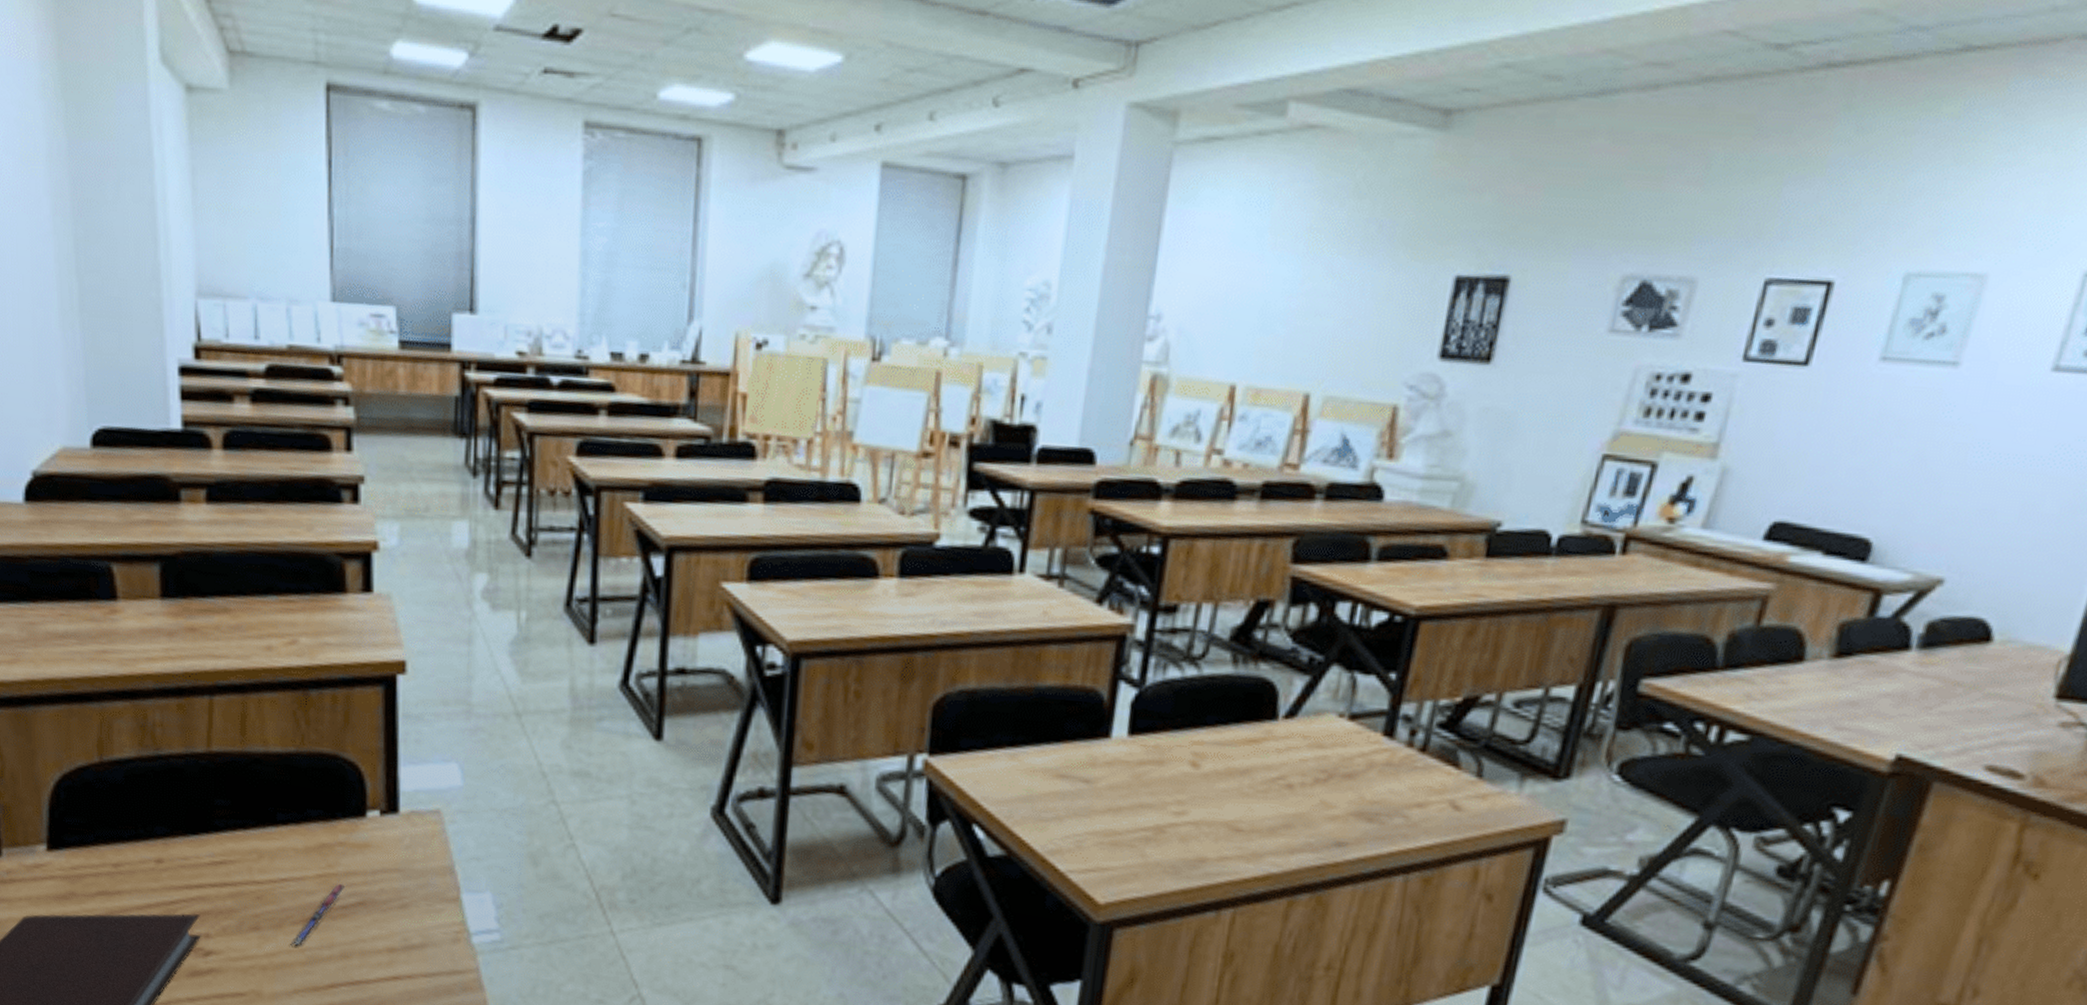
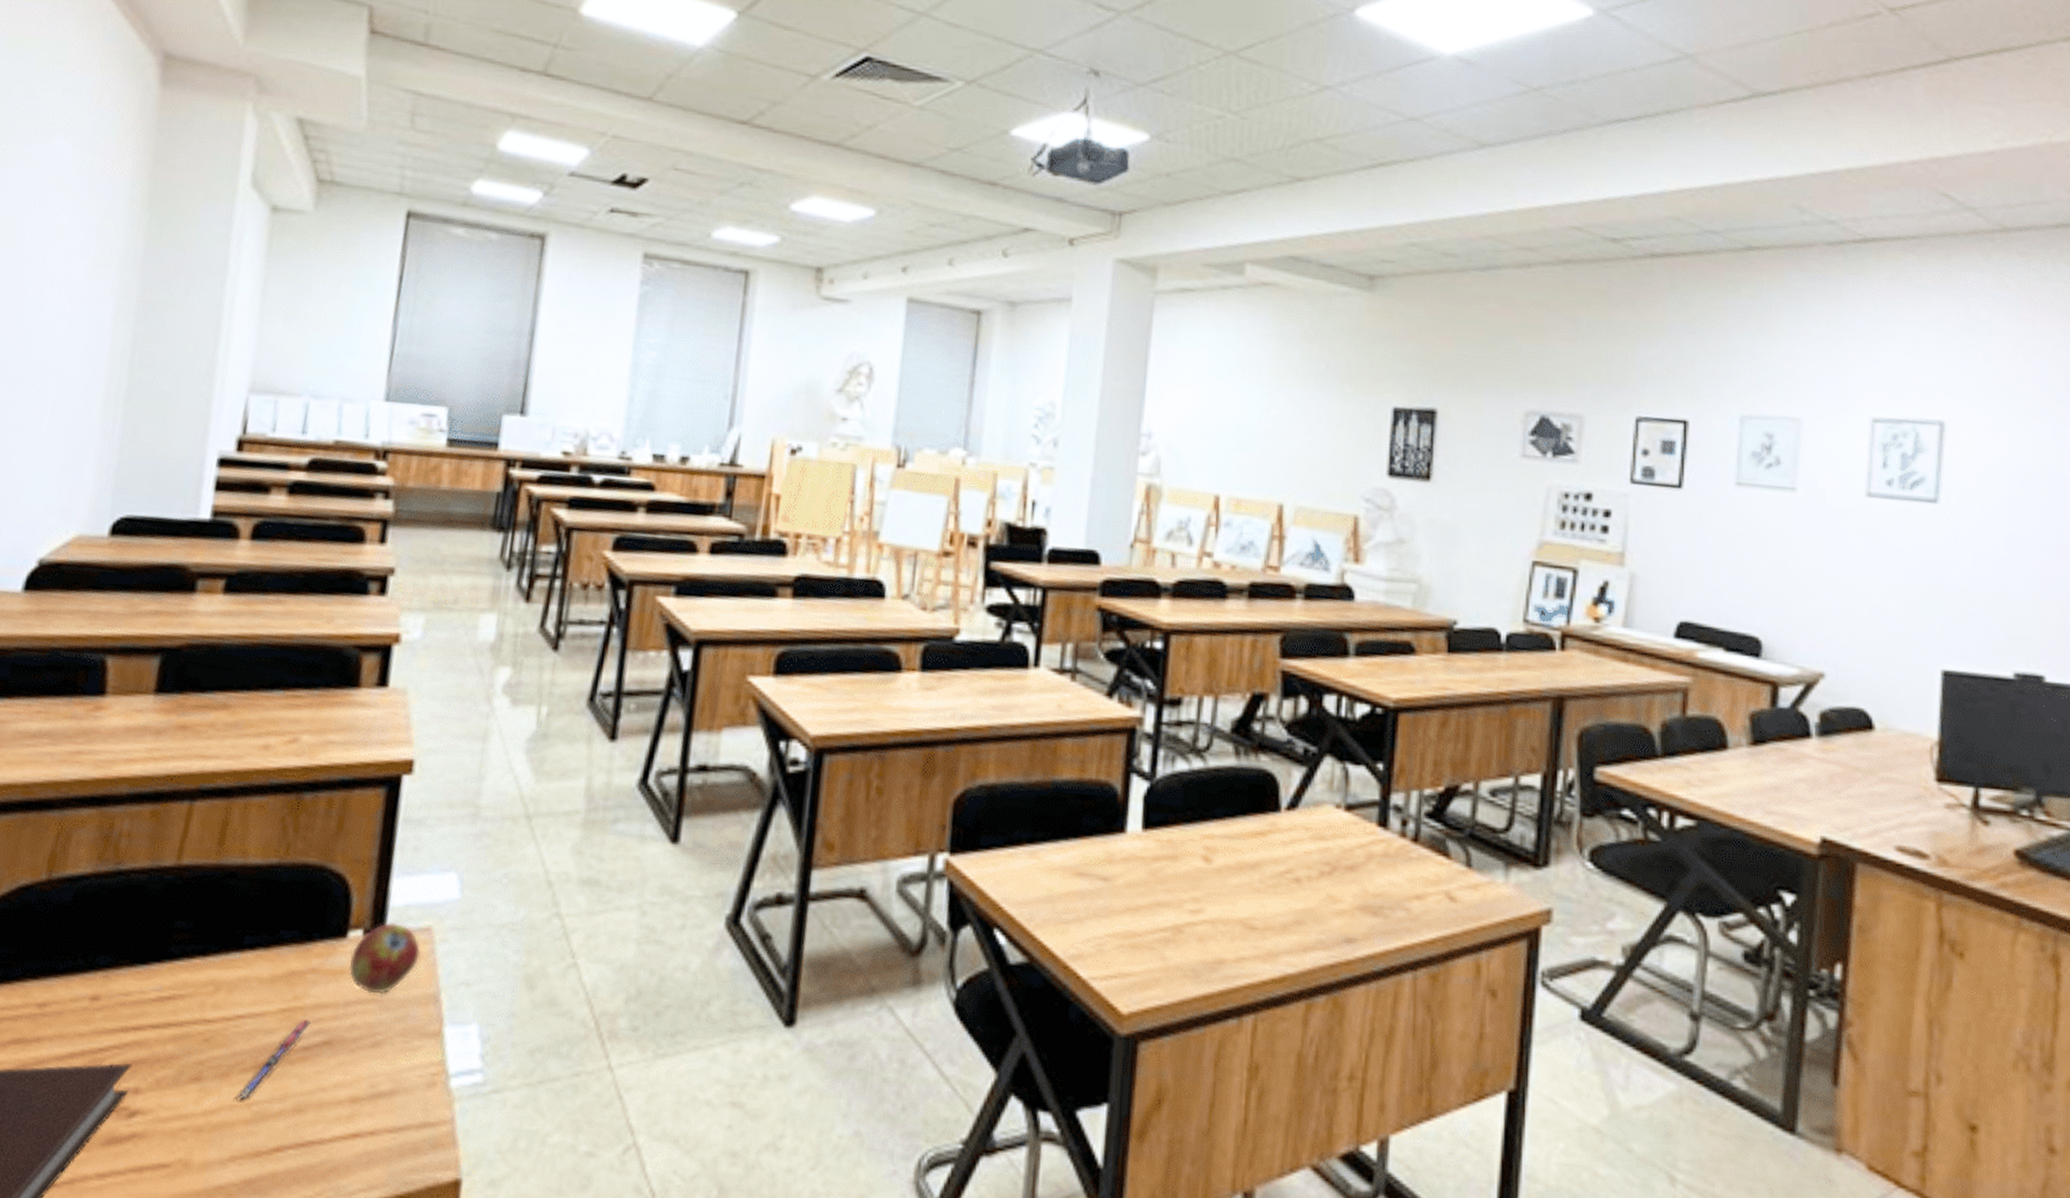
fruit: none [371,805,434,866] -> present [348,922,421,995]

